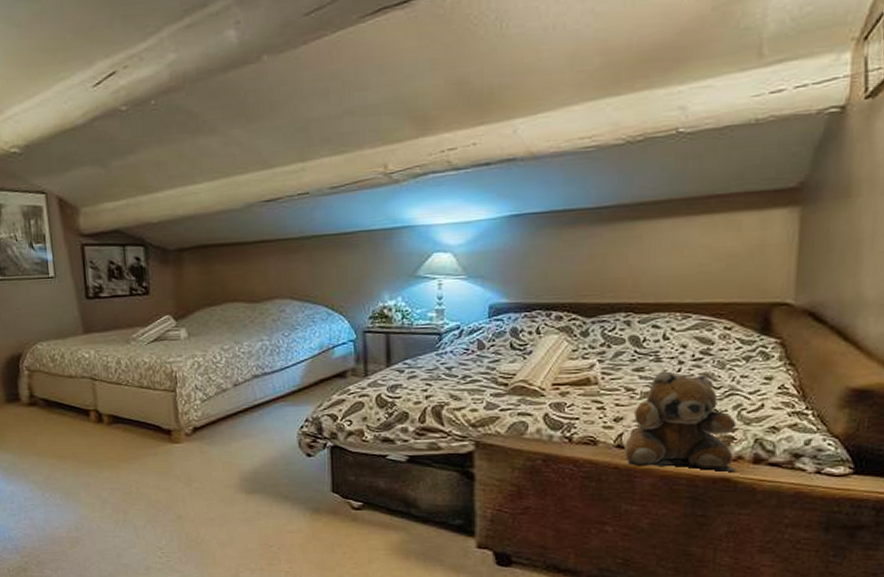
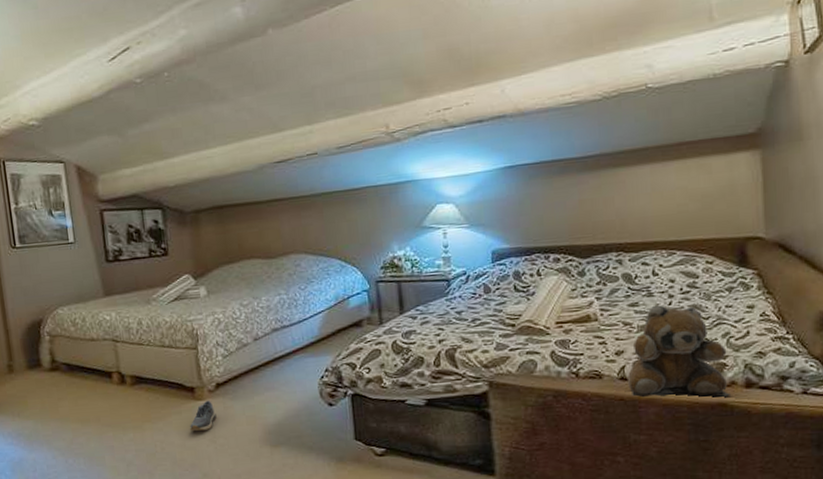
athletic shoe: none [165,443,193,473] -> present [189,400,217,431]

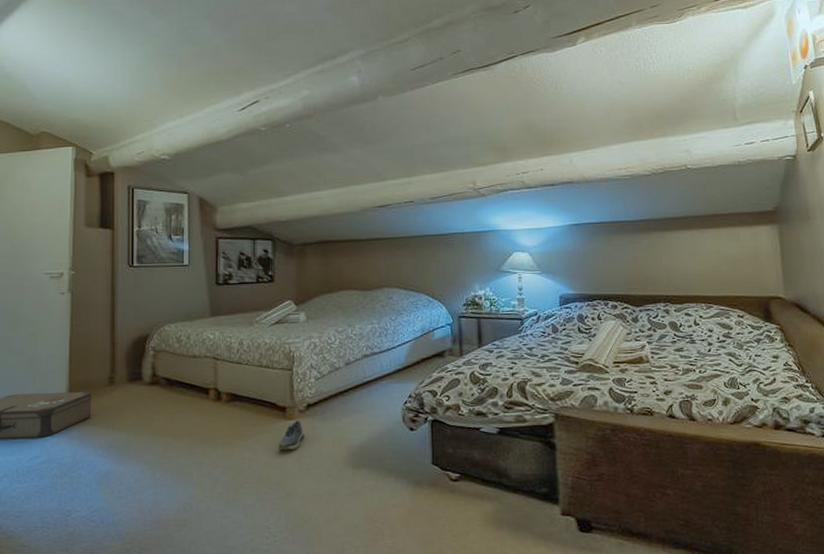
teddy bear: present [627,305,730,398] -> none [674,351,762,437]

